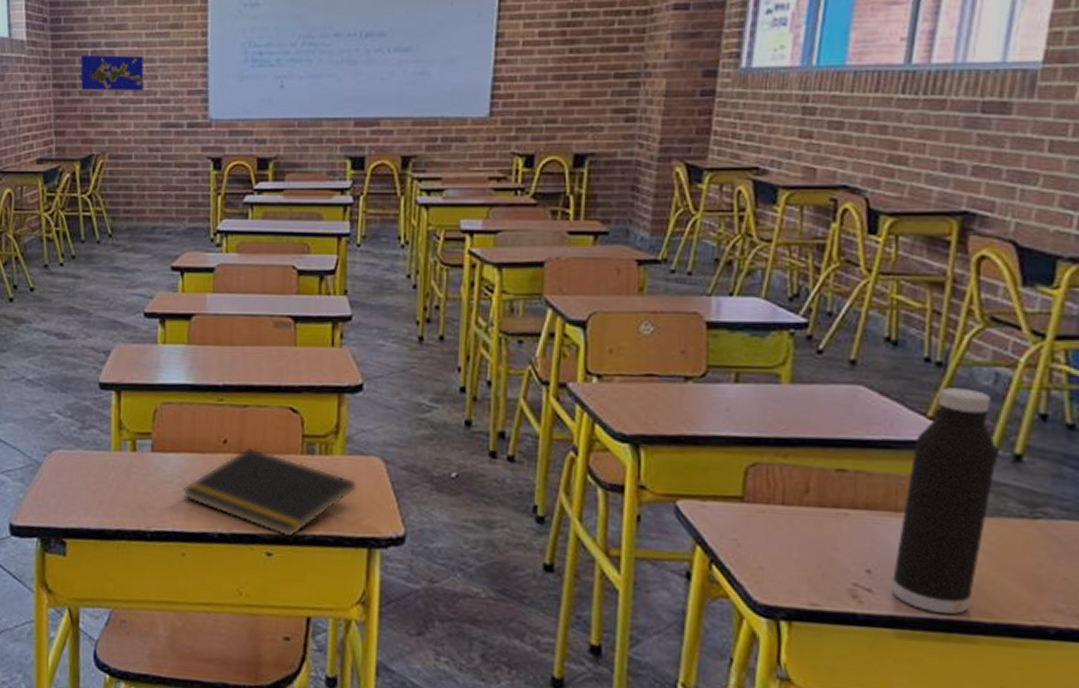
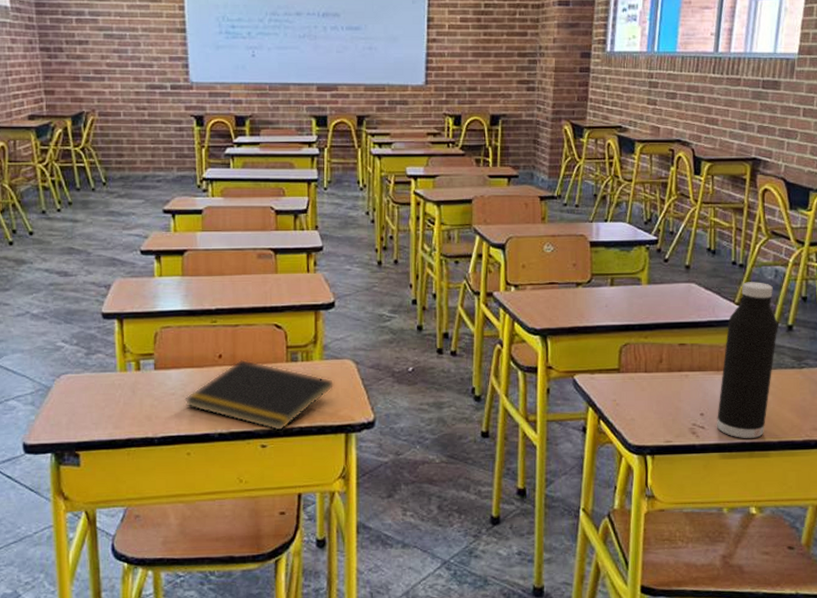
world map: present [80,54,144,92] -> none [66,22,128,56]

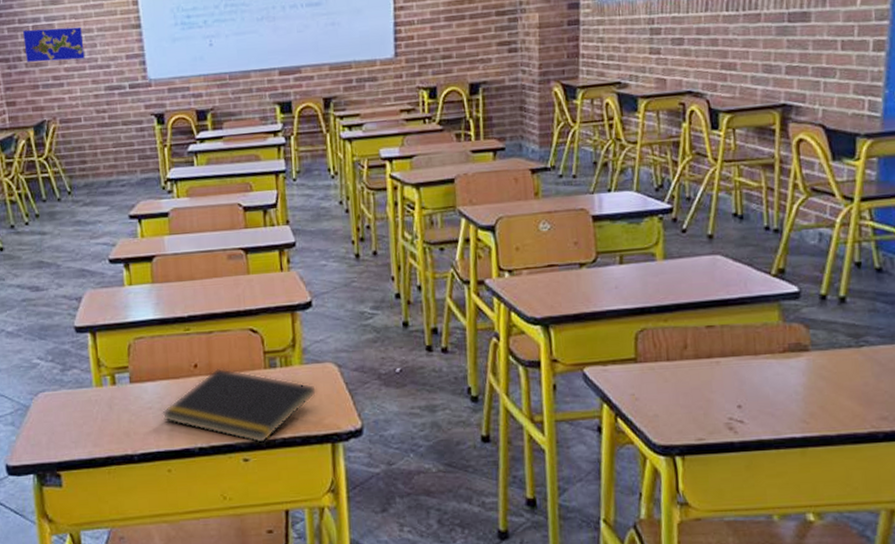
world map: none [66,22,128,56] -> present [23,26,85,63]
water bottle: present [716,282,778,438] -> none [757,248,827,433]

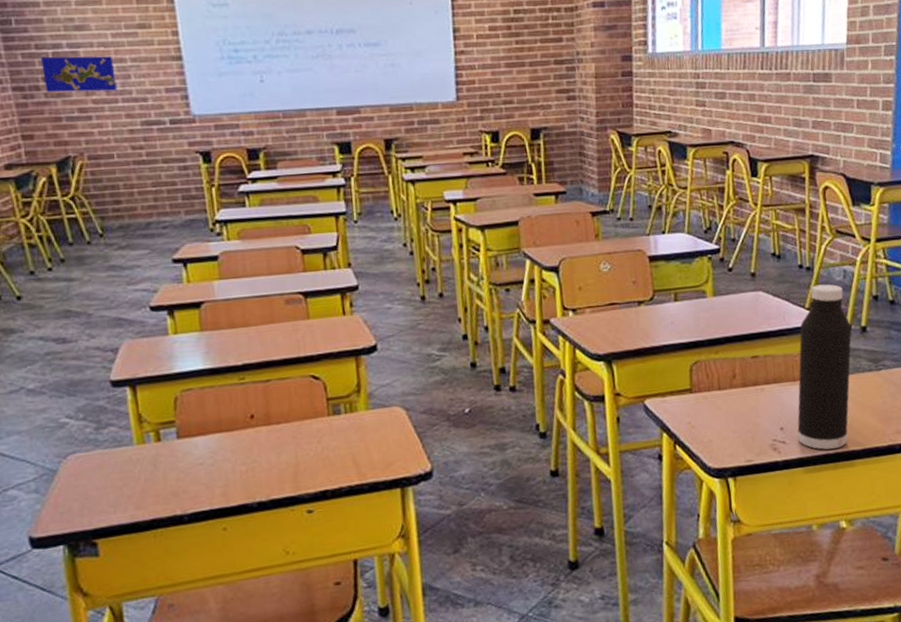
notepad: present [162,367,317,444] -> none [215,417,385,494]
water bottle: none [757,248,827,433] -> present [797,284,852,450]

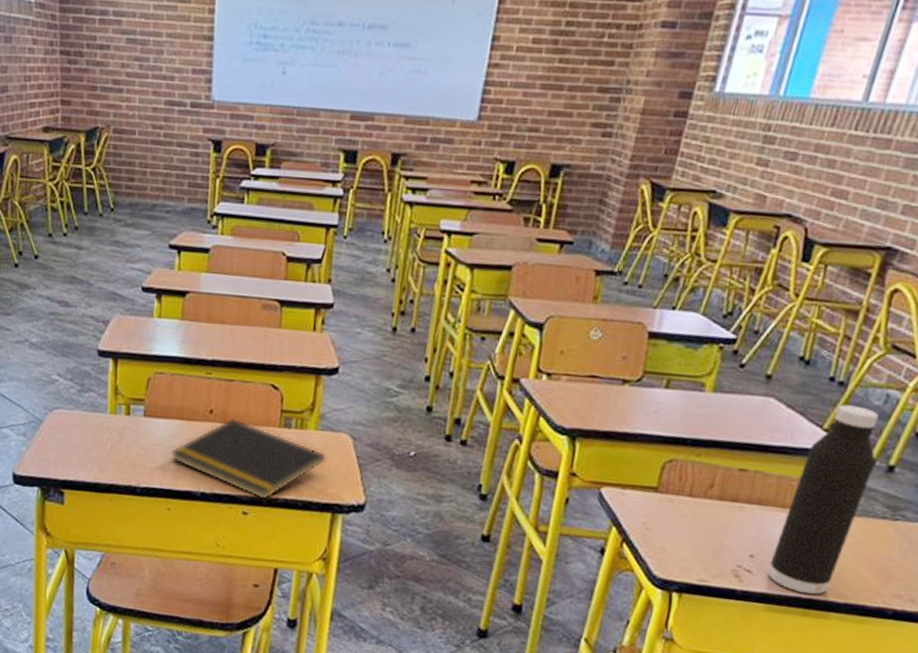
world map: present [41,56,117,93] -> none [88,22,151,66]
notepad: none [215,417,385,494] -> present [170,417,328,501]

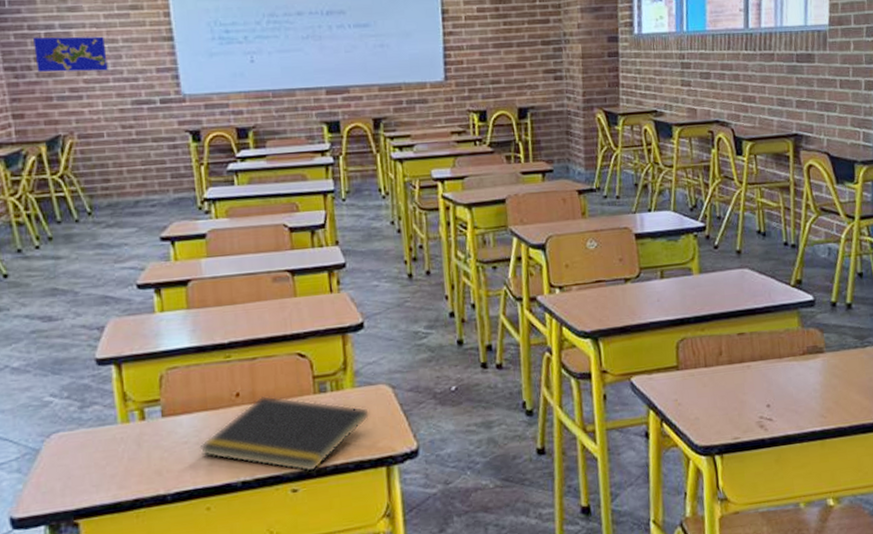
world map: none [88,22,151,66] -> present [33,36,108,73]
water bottle: present [767,404,879,595] -> none [784,261,837,427]

